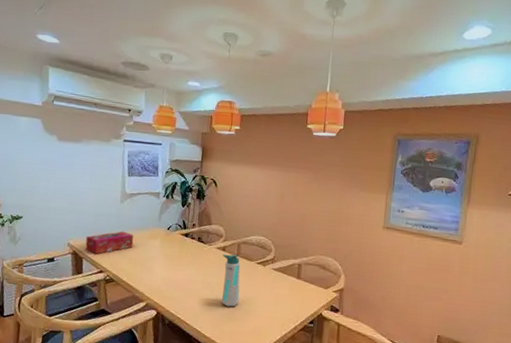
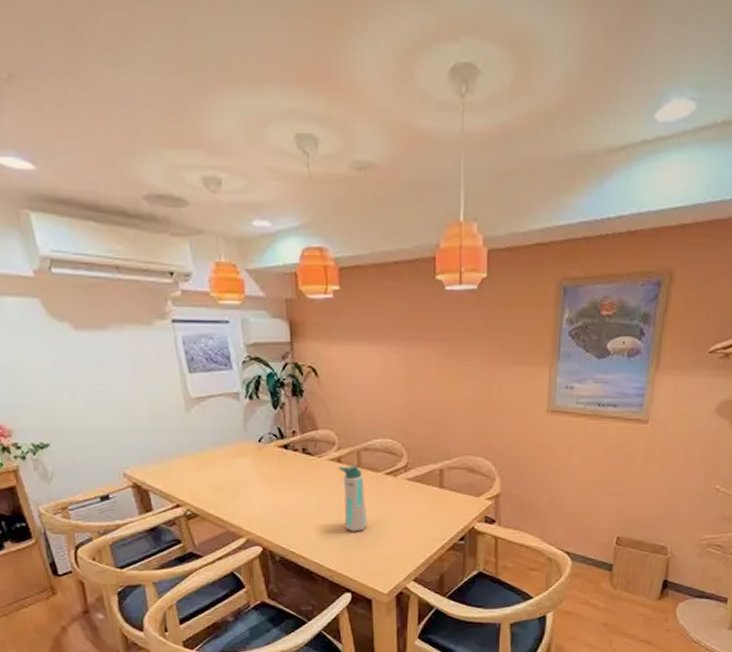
tissue box: present [85,231,134,254] -> none [147,450,215,484]

